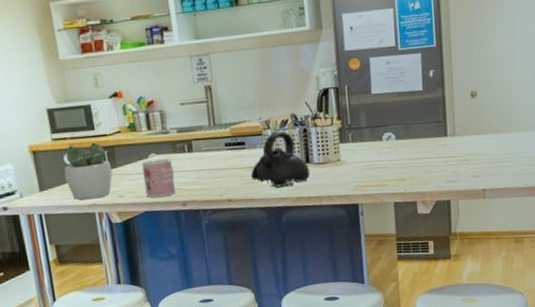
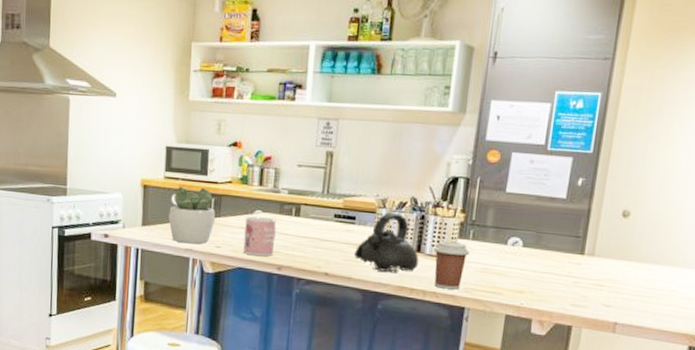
coffee cup: none [321,146,352,192] -> present [434,240,470,290]

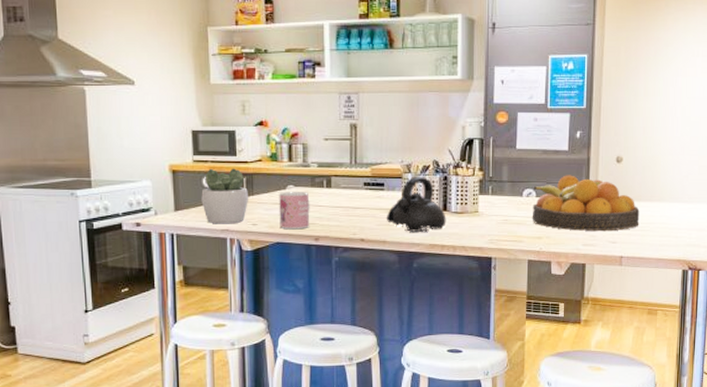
coffee cup: present [434,240,470,290] -> none [459,198,491,242]
fruit bowl: none [515,225,644,294] -> present [532,175,640,232]

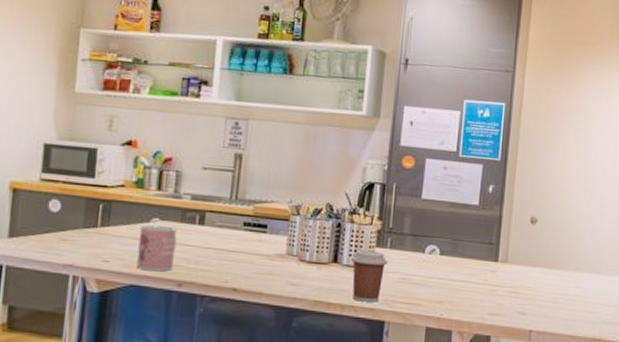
succulent plant: present [201,168,249,224] -> none [43,190,104,259]
teapot: present [386,176,446,232] -> none [265,219,336,286]
coffee cup: none [459,198,491,242] -> present [351,249,388,302]
fruit bowl: present [532,175,640,232] -> none [433,232,553,301]

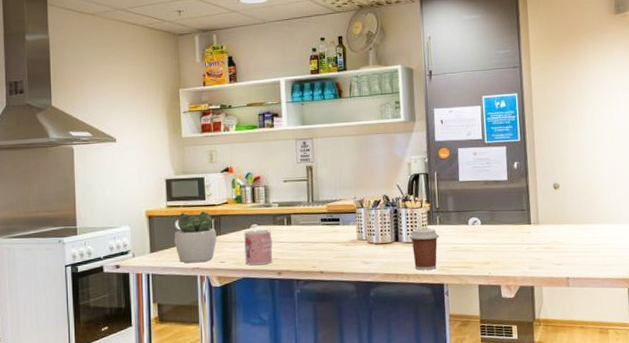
succulent plant: none [43,190,104,259] -> present [174,211,217,263]

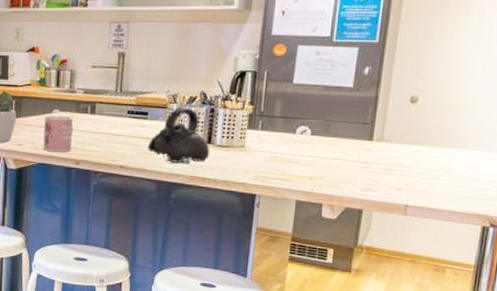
teapot: none [342,210,399,263] -> present [147,106,210,163]
coffee cup: present [409,228,439,270] -> none [224,132,259,178]

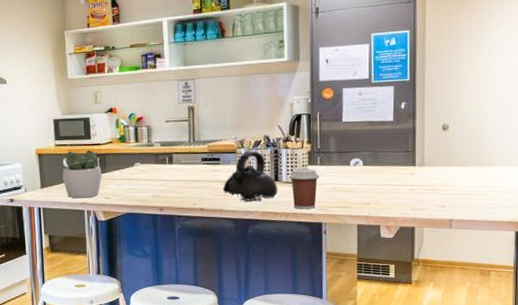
mug: present [43,116,74,152] -> none [128,168,155,202]
coffee cup: none [224,132,259,178] -> present [289,168,319,209]

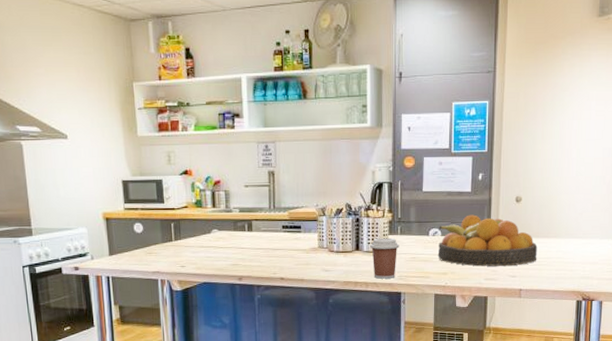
succulent plant: present [62,150,103,199] -> none [133,214,177,267]
teapot: present [222,150,278,201] -> none [303,218,359,271]
fruit bowl: none [359,144,469,196] -> present [437,214,538,267]

